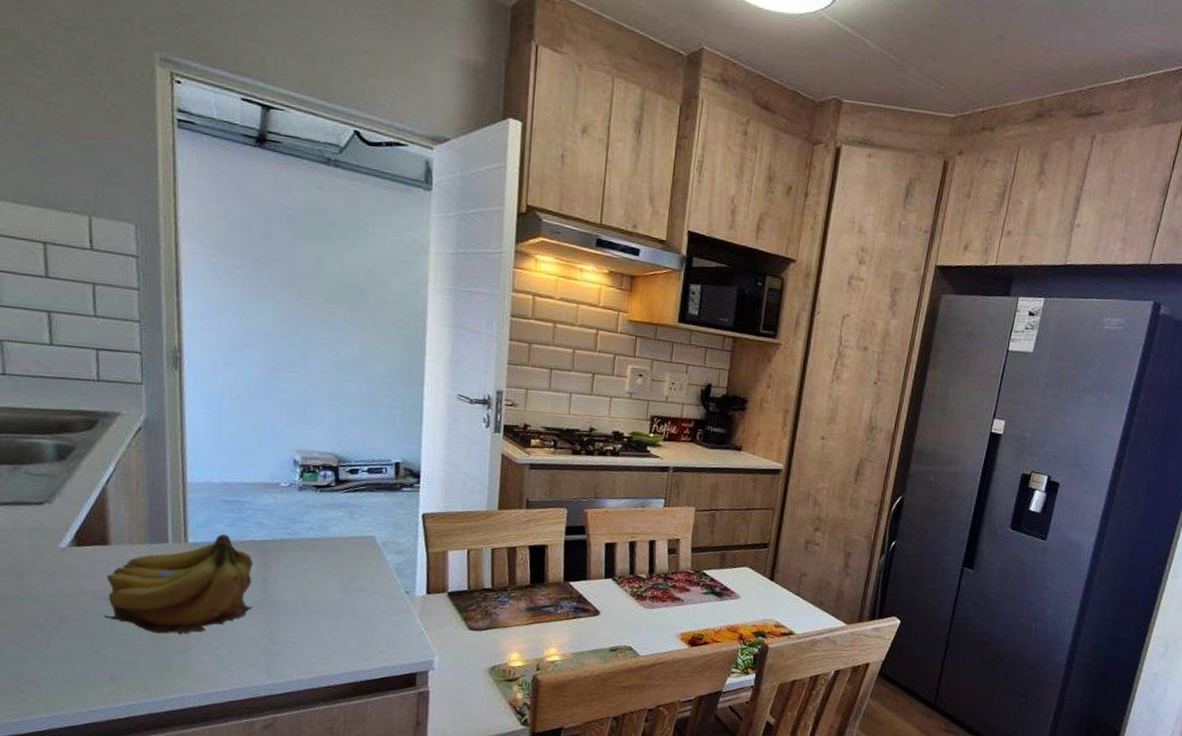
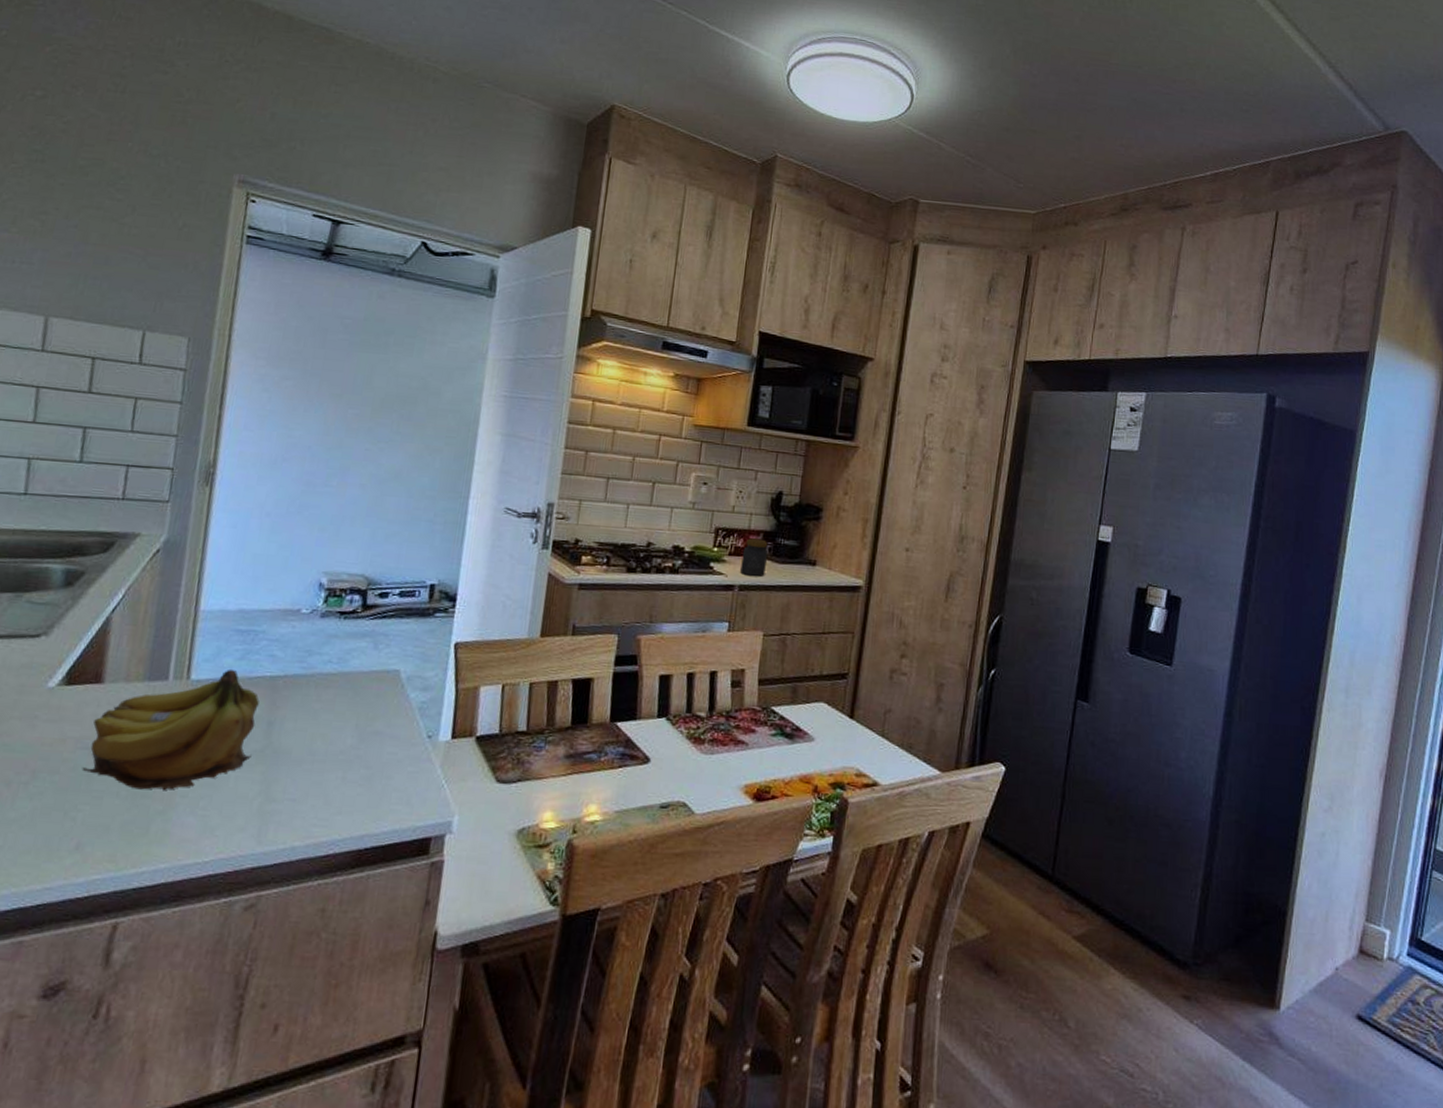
jar: none [674,426,699,461] -> present [740,538,769,578]

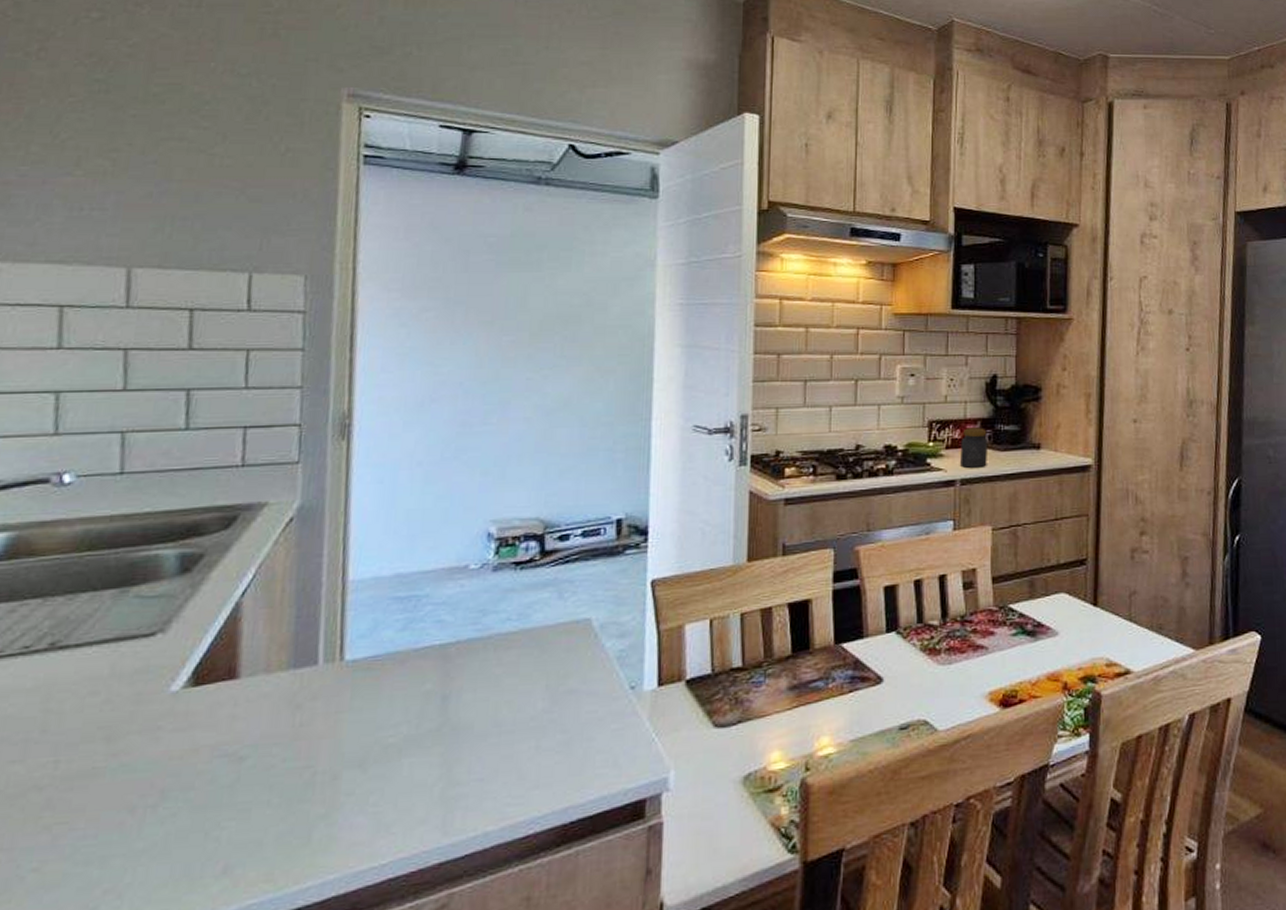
fruit: present [81,670,259,790] -> none [222,643,430,794]

